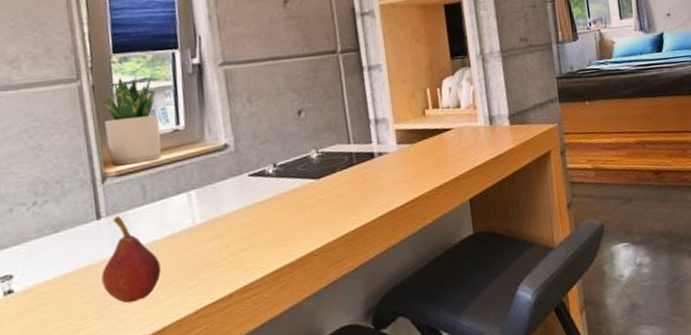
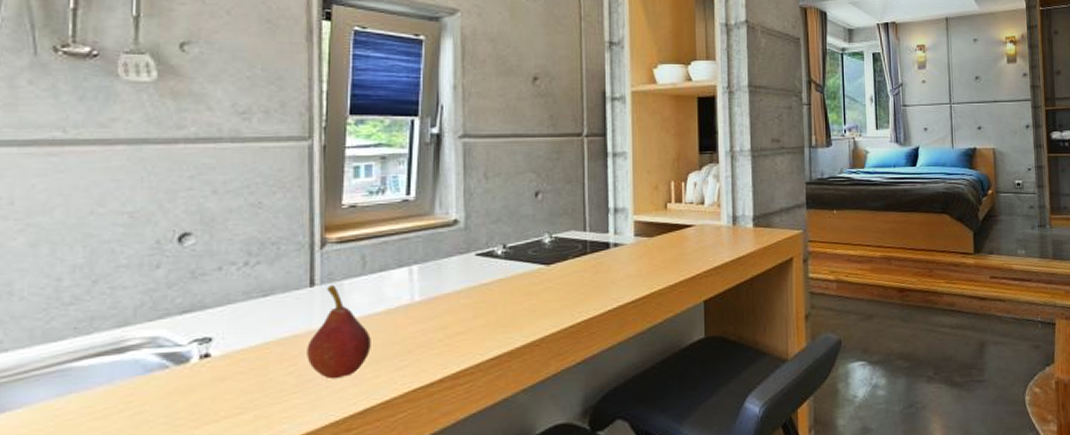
planter: present [102,73,162,166] -> none [331,139,389,232]

